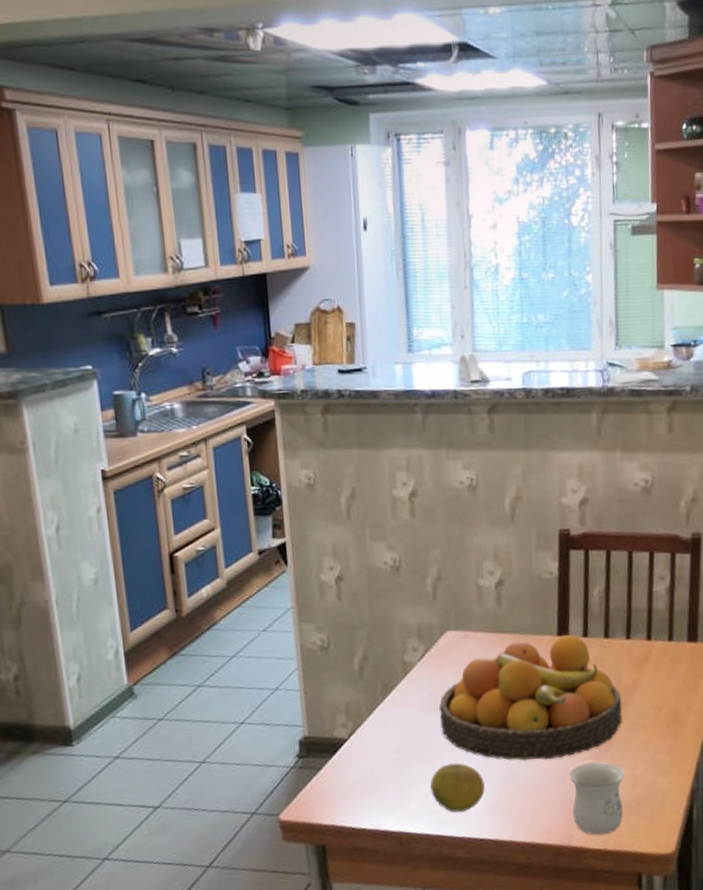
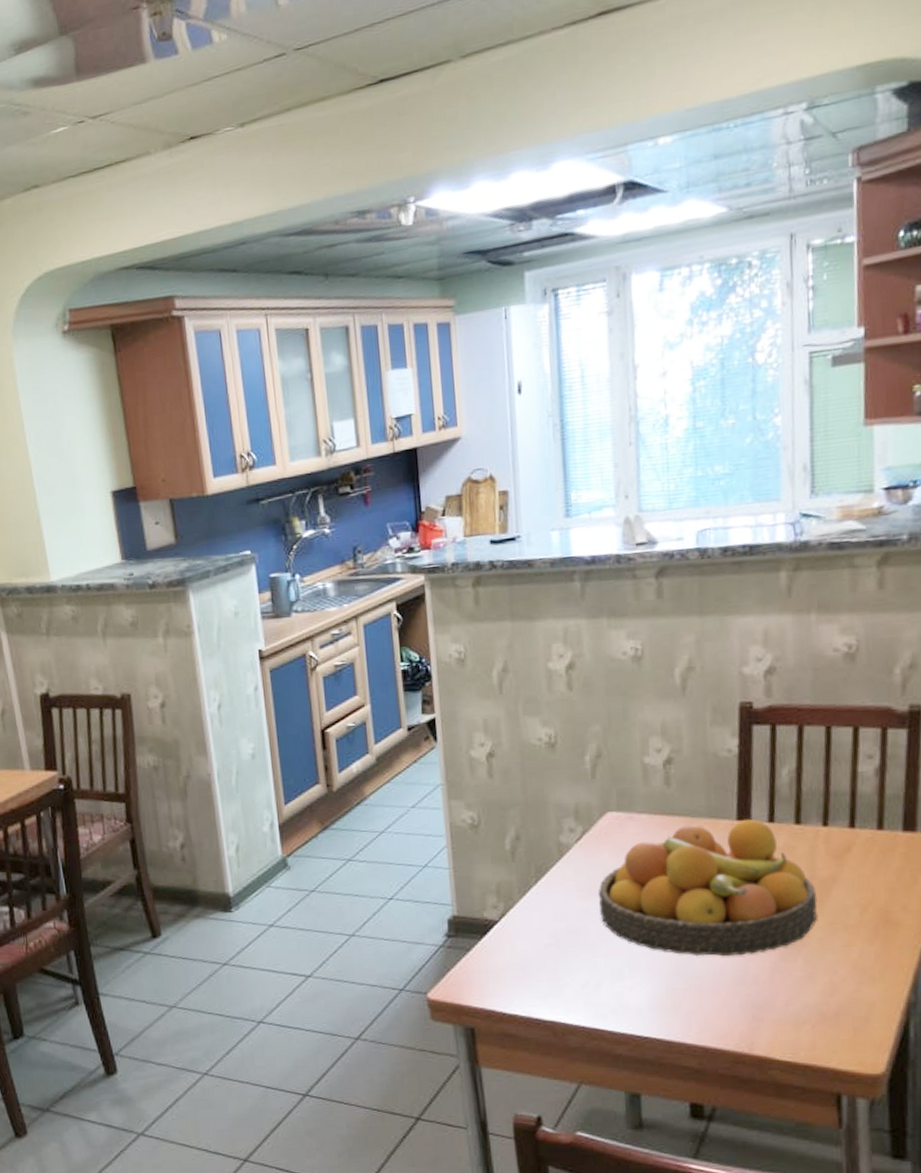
fruit: present [430,762,485,813] -> none [588,953,650,1007]
mug: present [568,761,625,835] -> none [750,962,820,1046]

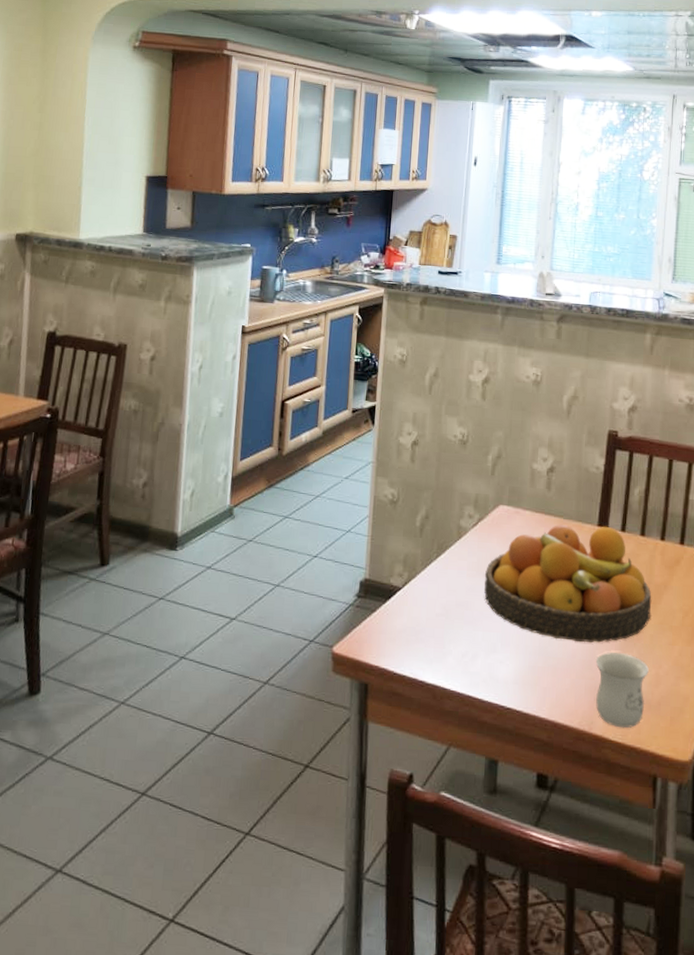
mug: none [750,962,820,1046] -> present [595,652,649,729]

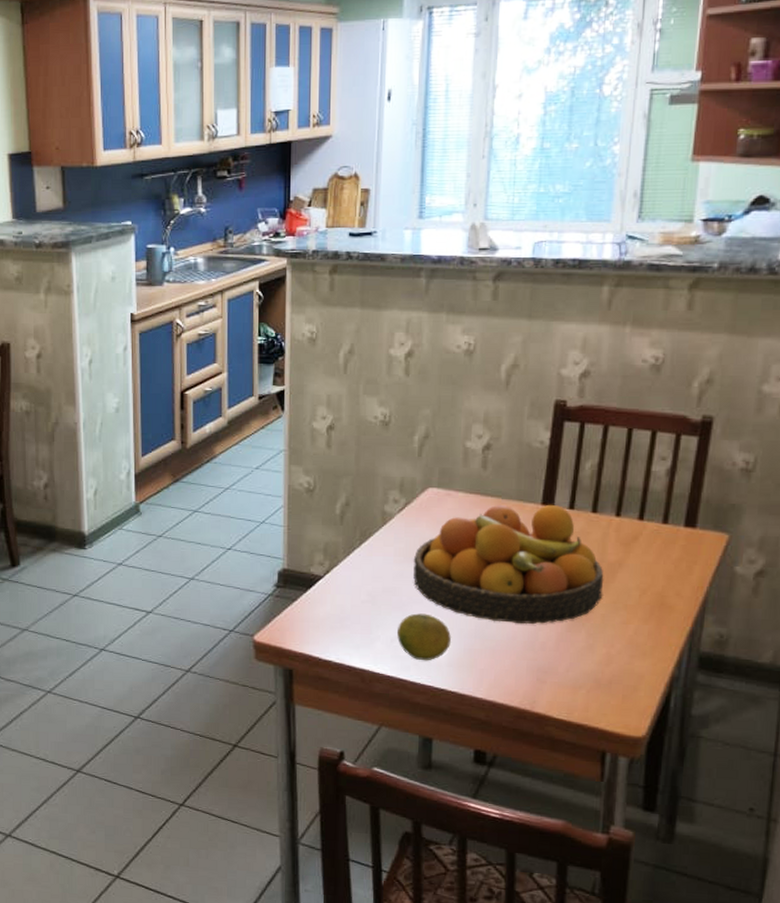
fruit: none [468,628,517,678] -> present [397,613,451,661]
mug: present [595,652,649,729] -> none [538,633,599,707]

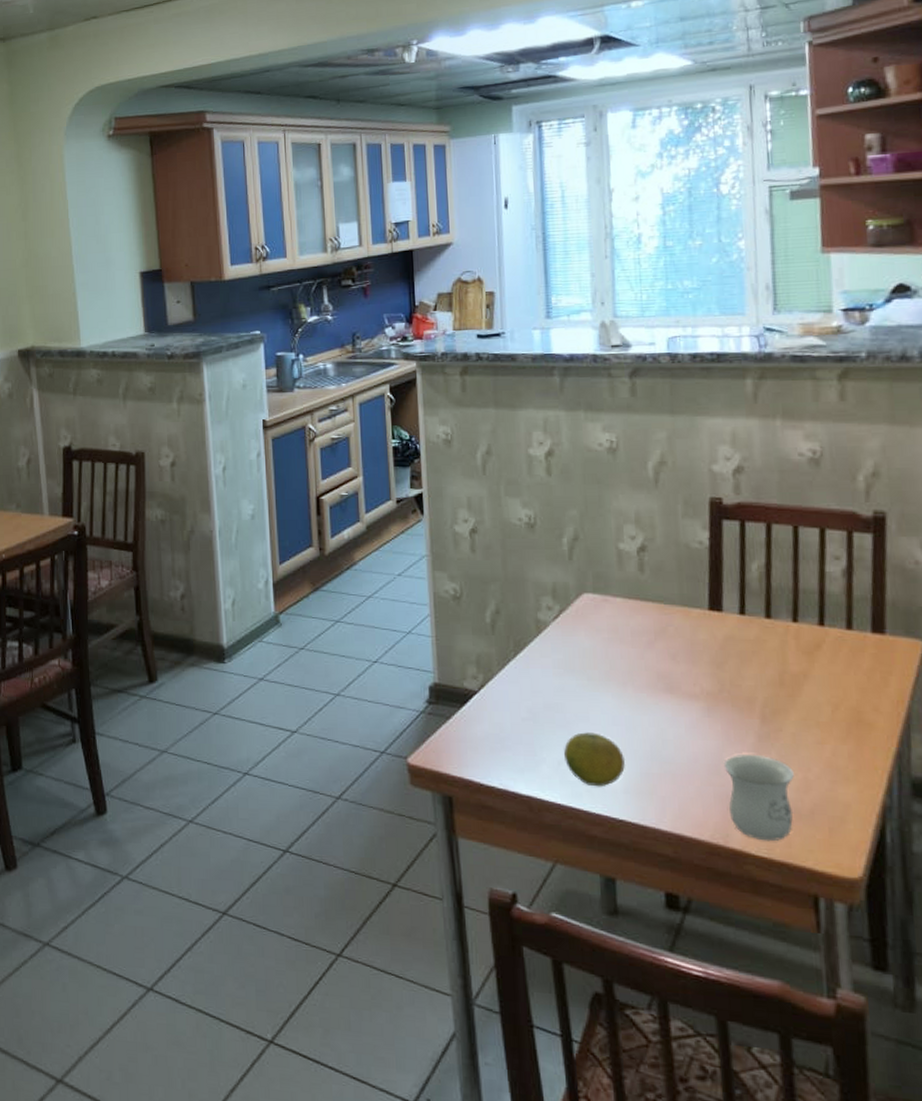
fruit bowl: present [413,504,604,625] -> none [575,609,789,745]
mug: none [538,633,599,707] -> present [723,755,794,842]

